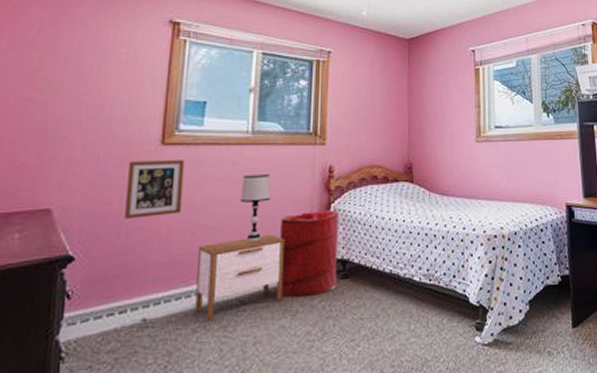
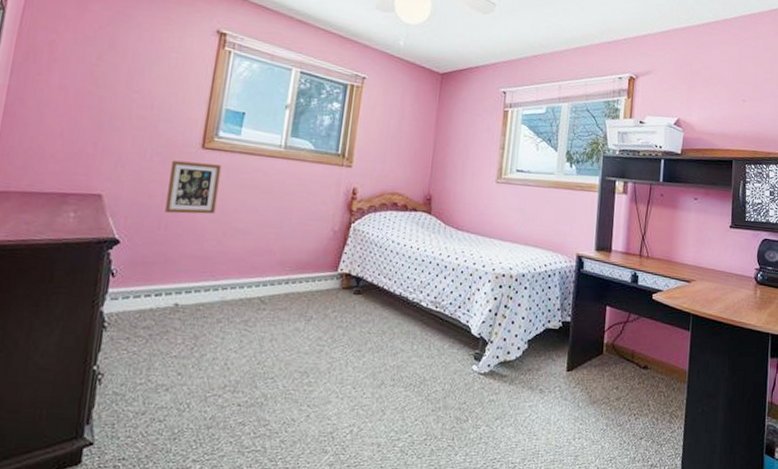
nightstand: present [195,234,285,322] -> none [221,243,306,315]
table lamp: present [240,173,271,243] -> none [268,186,298,250]
laundry hamper: present [280,209,339,297] -> none [298,228,358,306]

